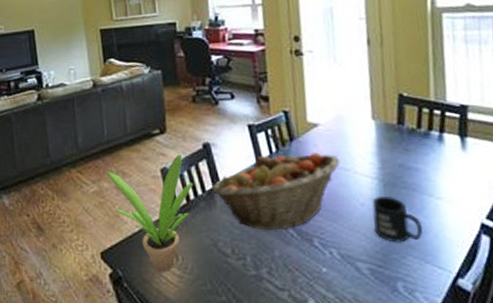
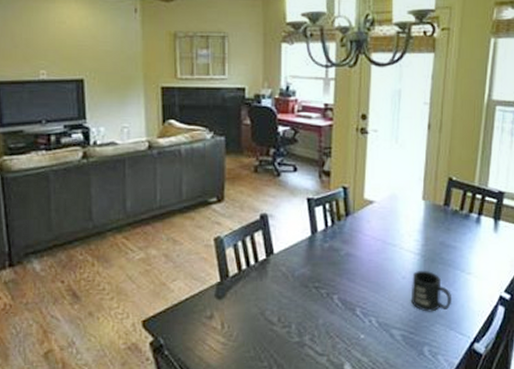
potted plant: present [106,154,194,271] -> none [156,224,247,339]
fruit basket: present [211,152,340,229] -> none [264,228,389,299]

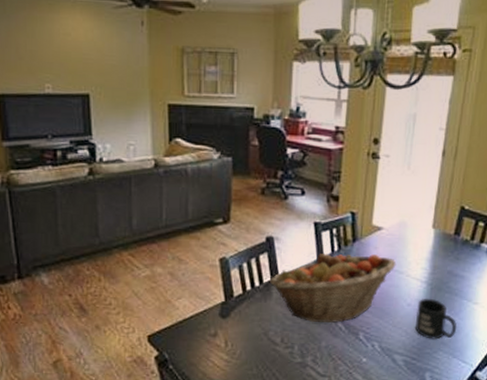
fruit basket: none [264,228,389,299] -> present [269,254,396,323]

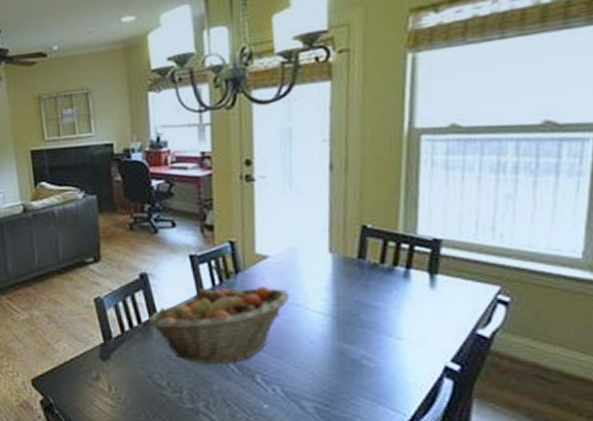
mug: present [415,298,457,340] -> none [322,333,379,383]

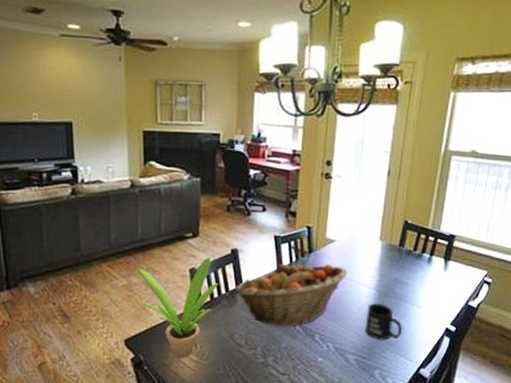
potted plant: none [37,284,129,401] -> present [137,257,219,357]
mug: none [322,333,379,383] -> present [365,303,403,340]

